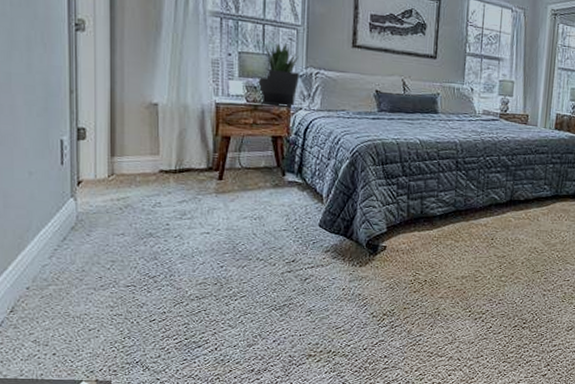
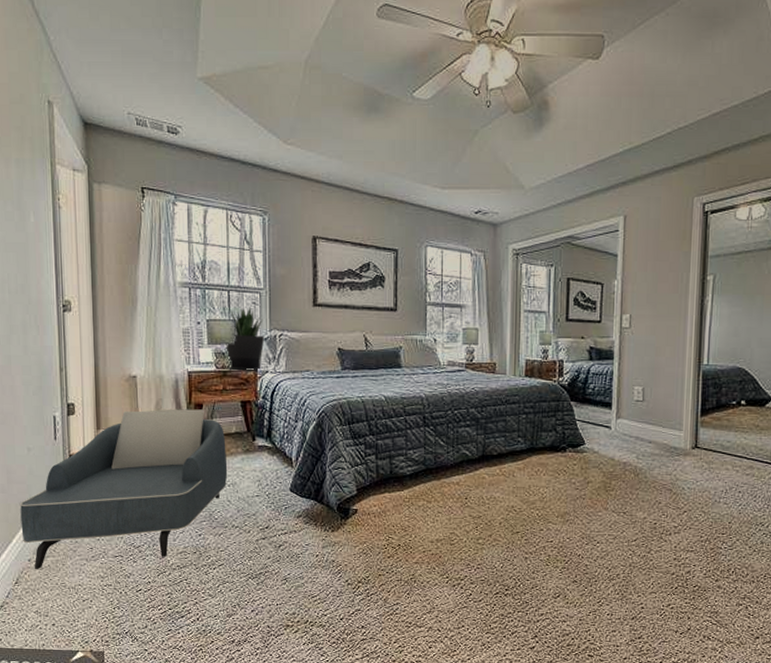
armchair: none [17,139,255,299] -> present [19,409,228,570]

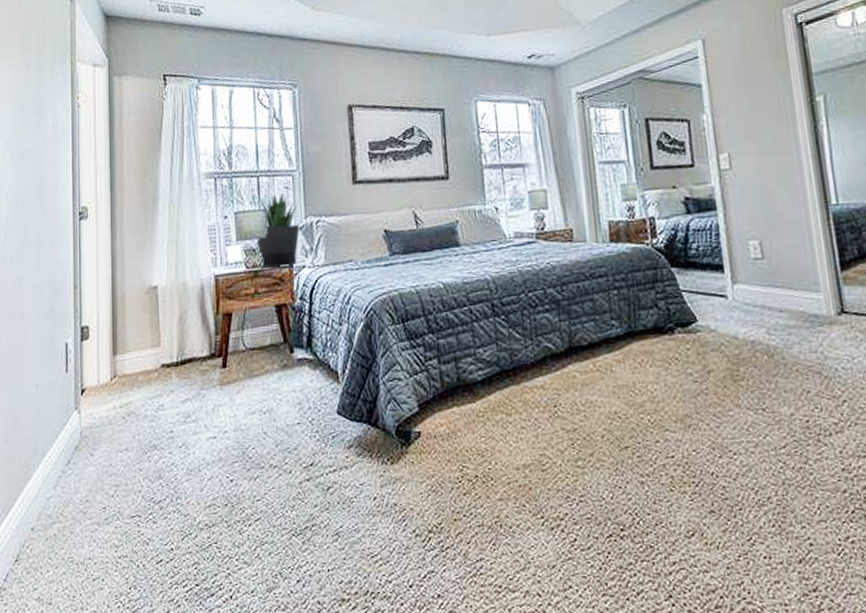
armchair: present [19,409,228,570] -> none [23,319,263,542]

